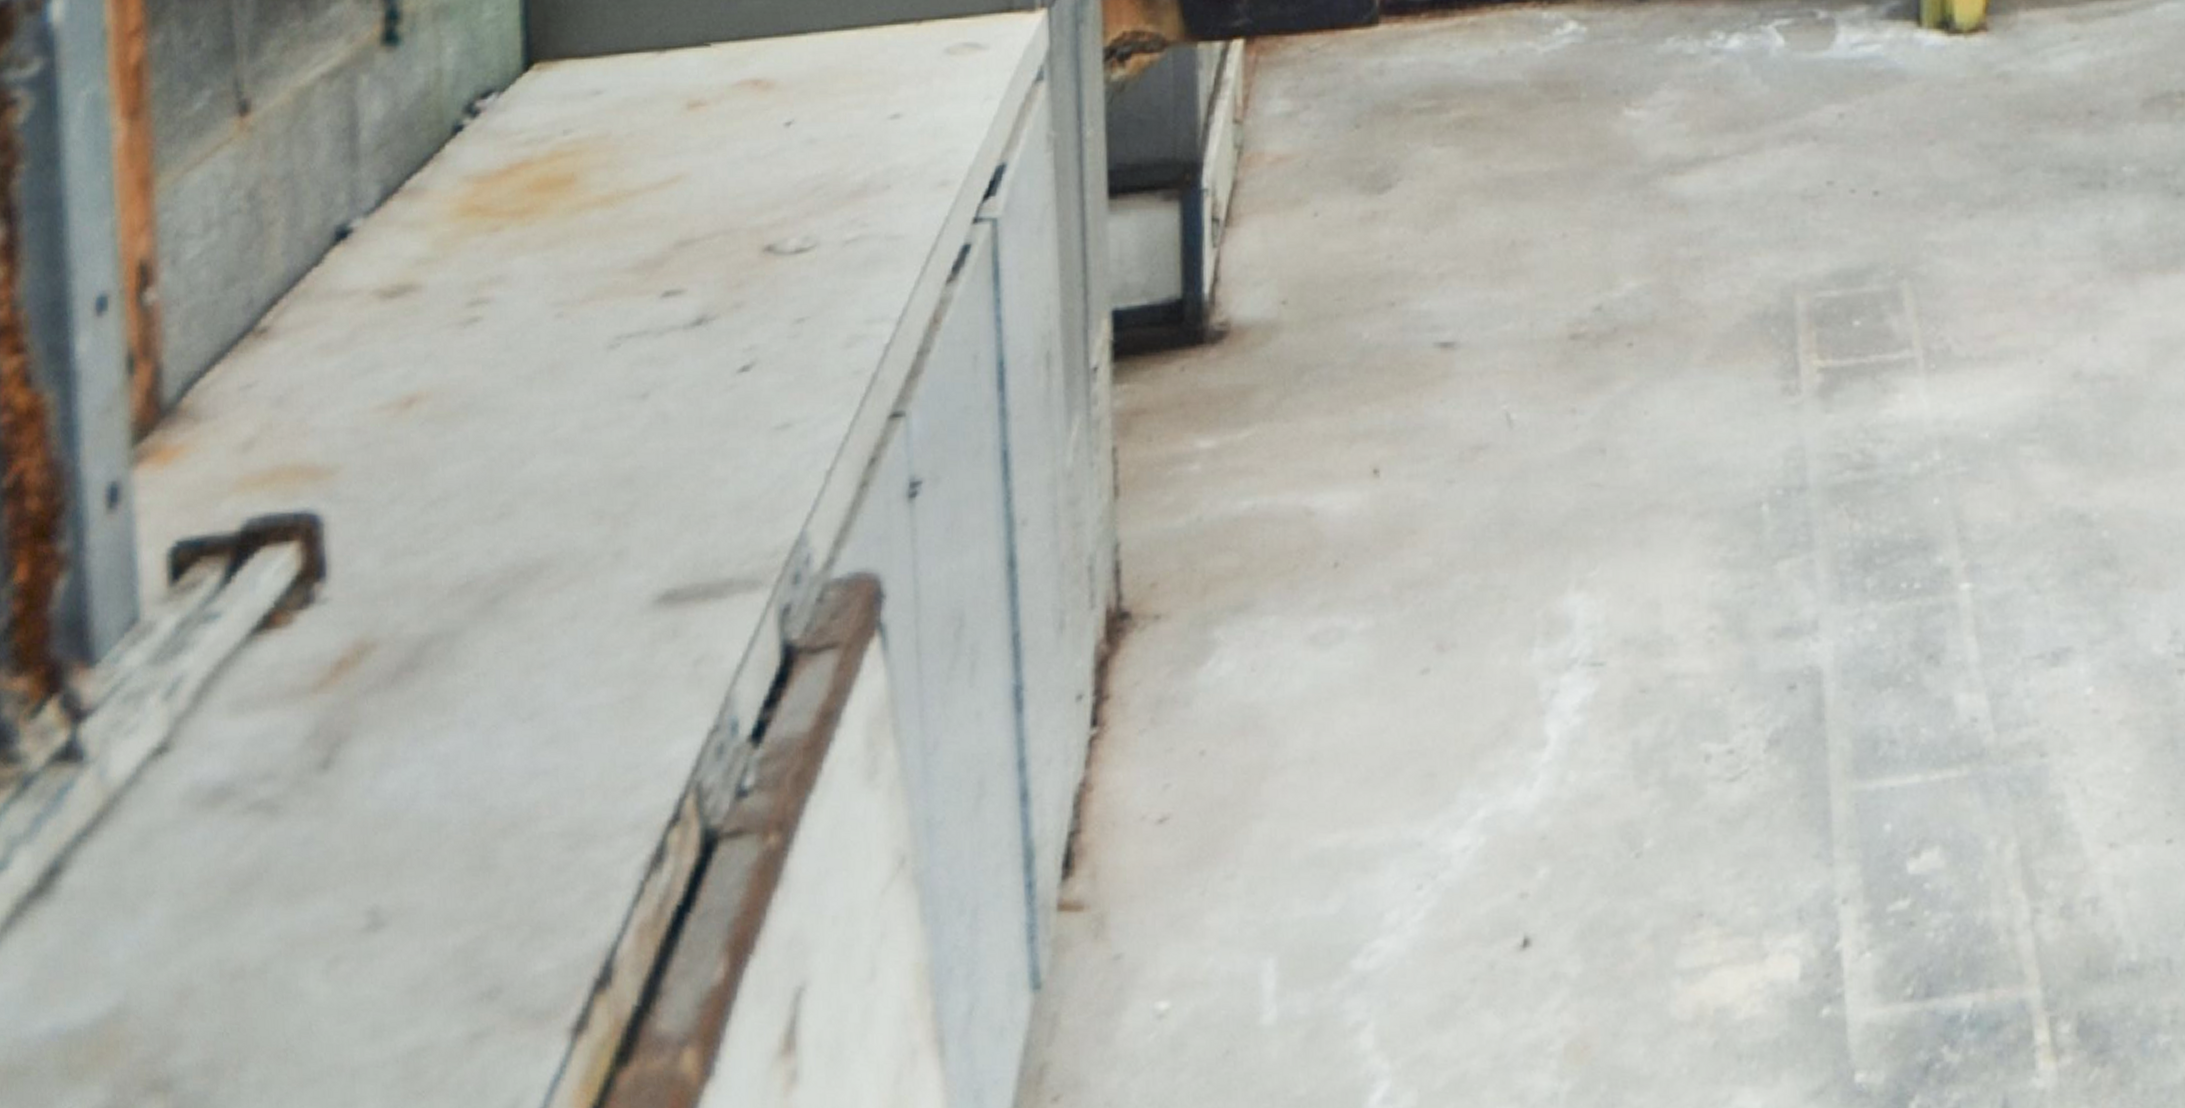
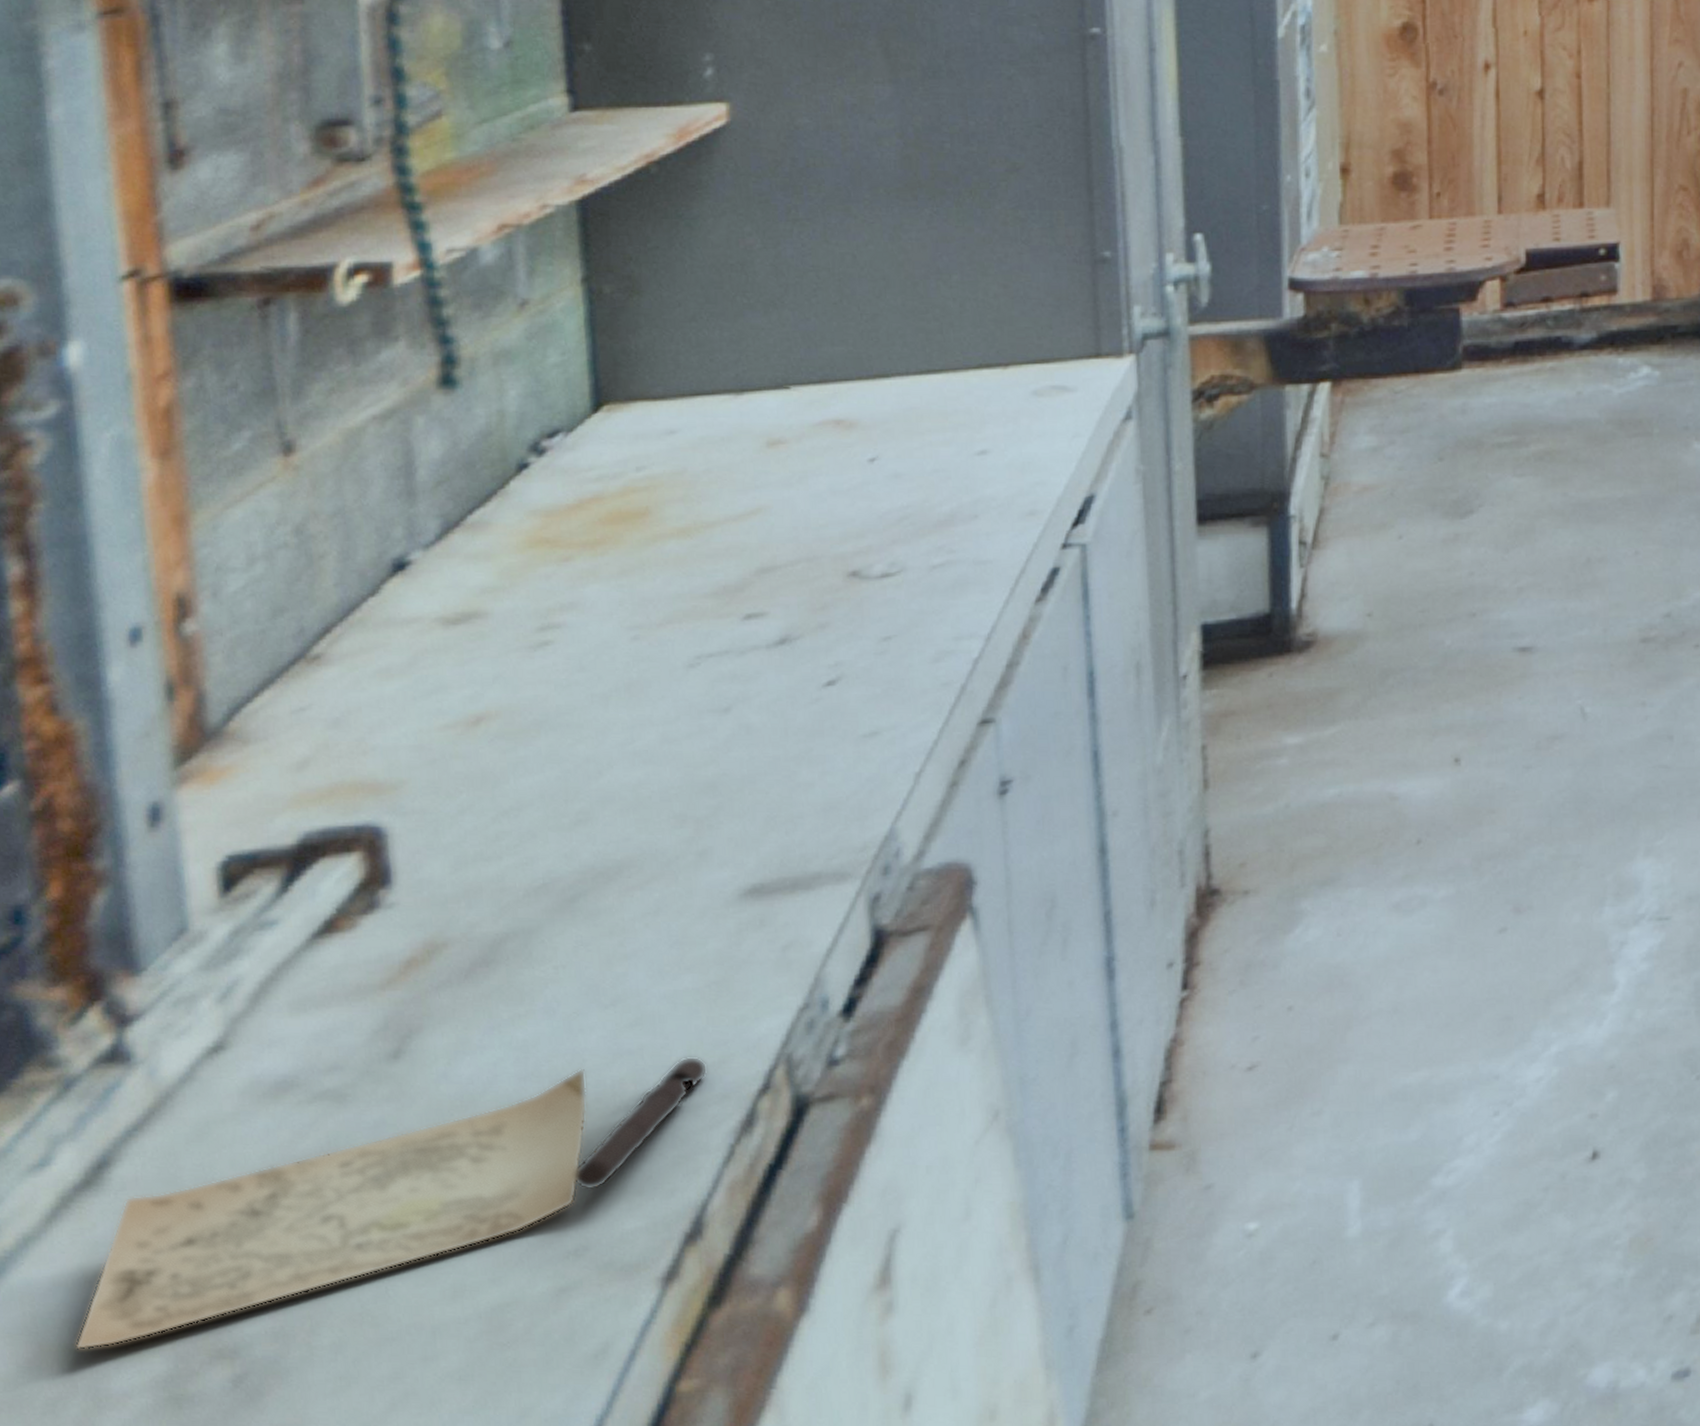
scroll: none [23,779,620,1073] -> present [75,1056,708,1350]

